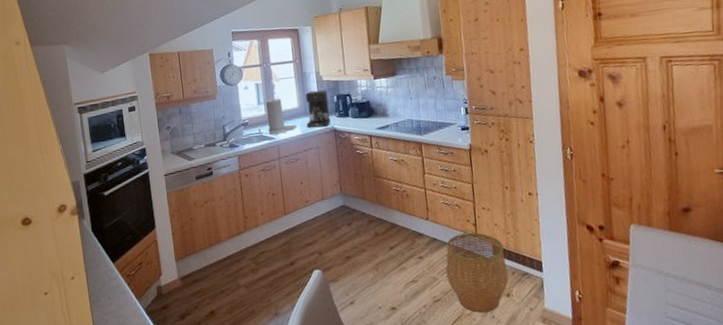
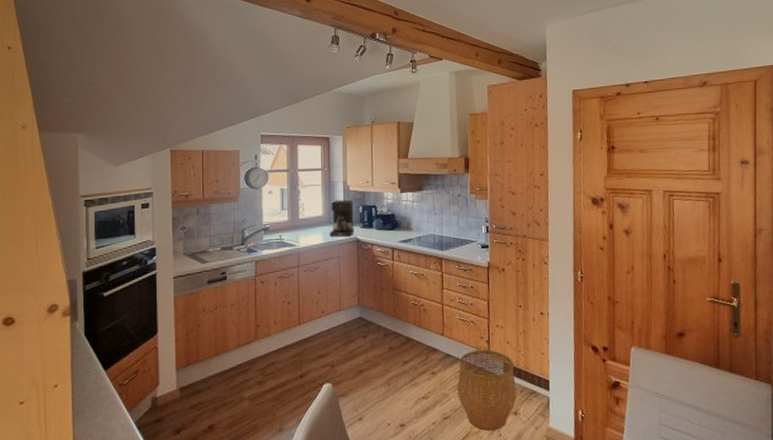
paper towel: present [266,98,297,135] -> none [289,205,319,242]

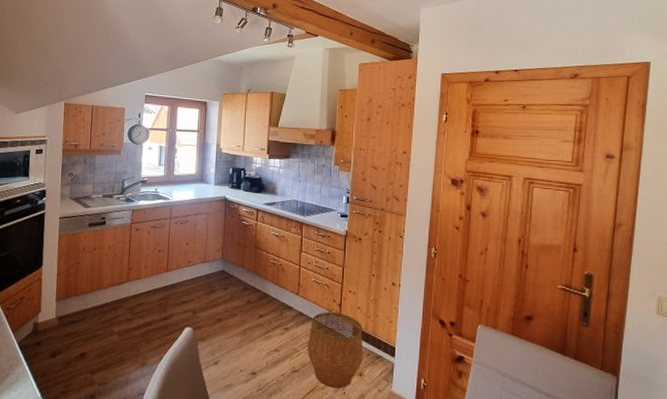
coffee maker: present [329,199,354,237] -> none [200,160,225,195]

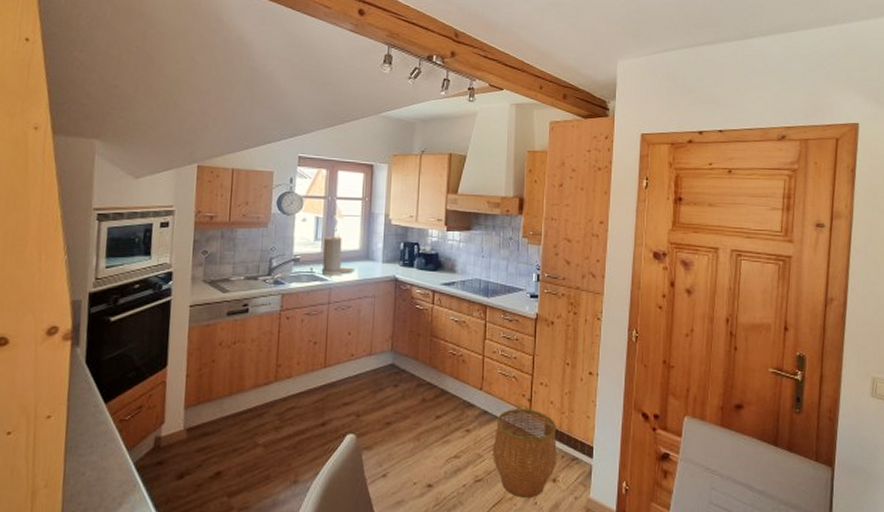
paper towel: none [164,162,191,196] -> present [321,236,355,276]

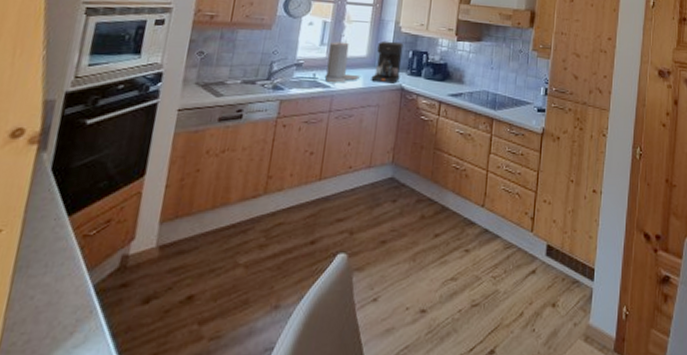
coffee maker: none [365,233,395,275] -> present [371,40,404,84]
basket: present [493,405,557,497] -> none [491,223,559,324]

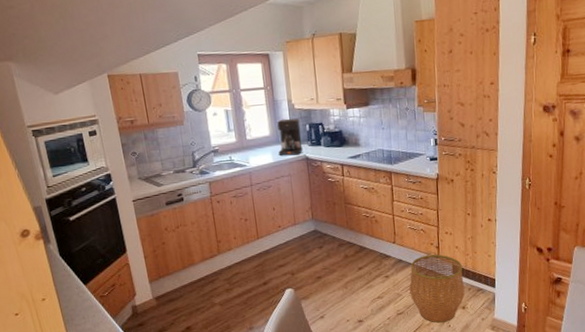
paper towel: present [324,41,360,84] -> none [236,125,269,162]
basket: none [491,223,559,324] -> present [409,251,465,323]

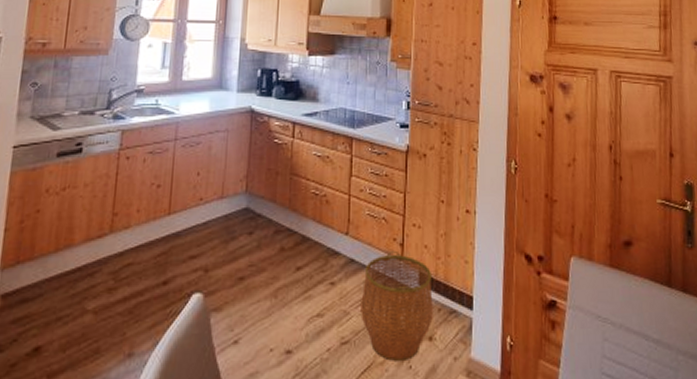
coffee maker: present [277,118,303,156] -> none [218,60,251,106]

